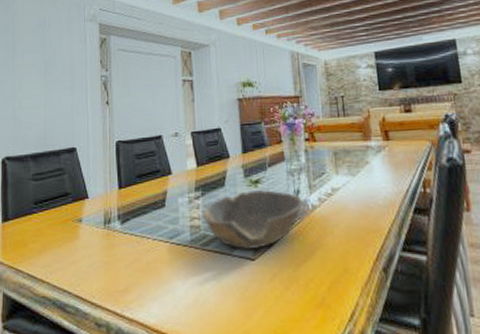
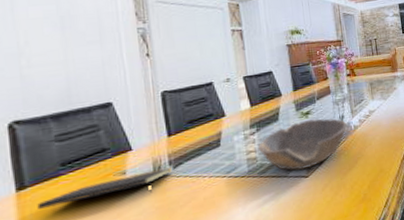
notepad: none [15,221,121,245] -> present [37,166,173,209]

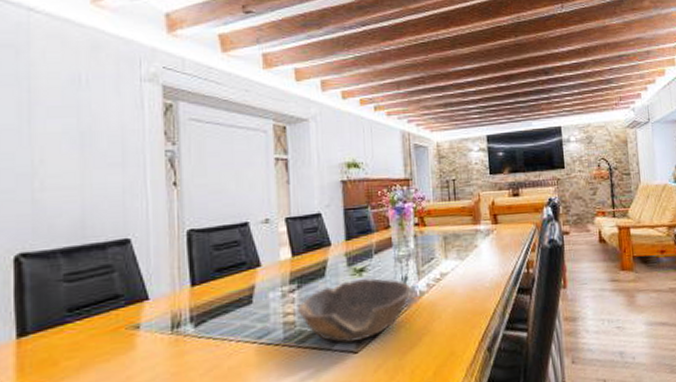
notepad: present [37,166,173,209] -> none [38,324,194,362]

